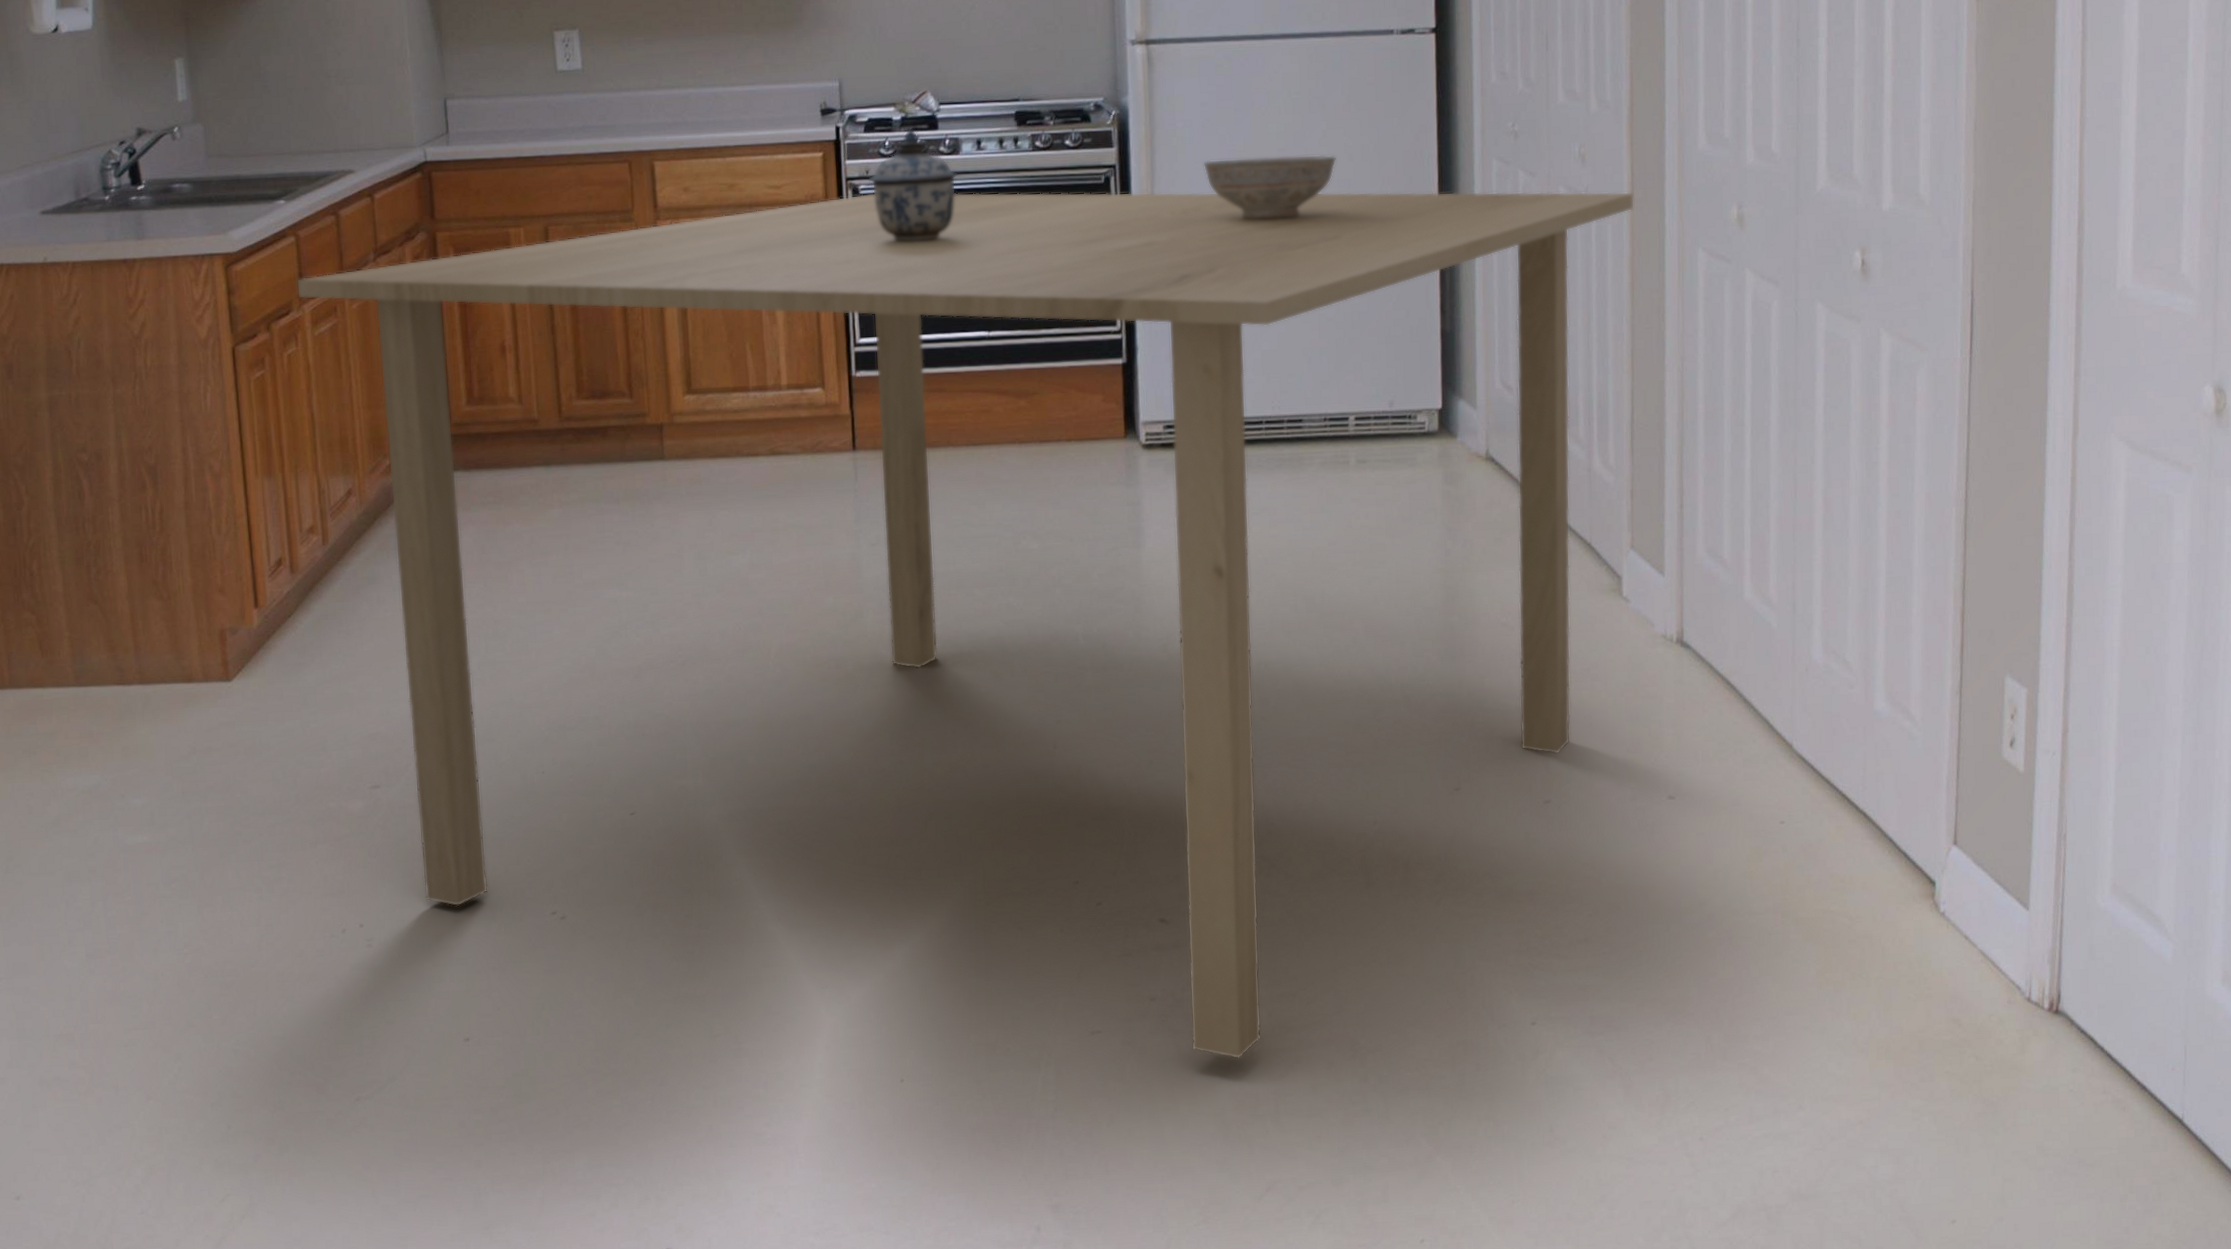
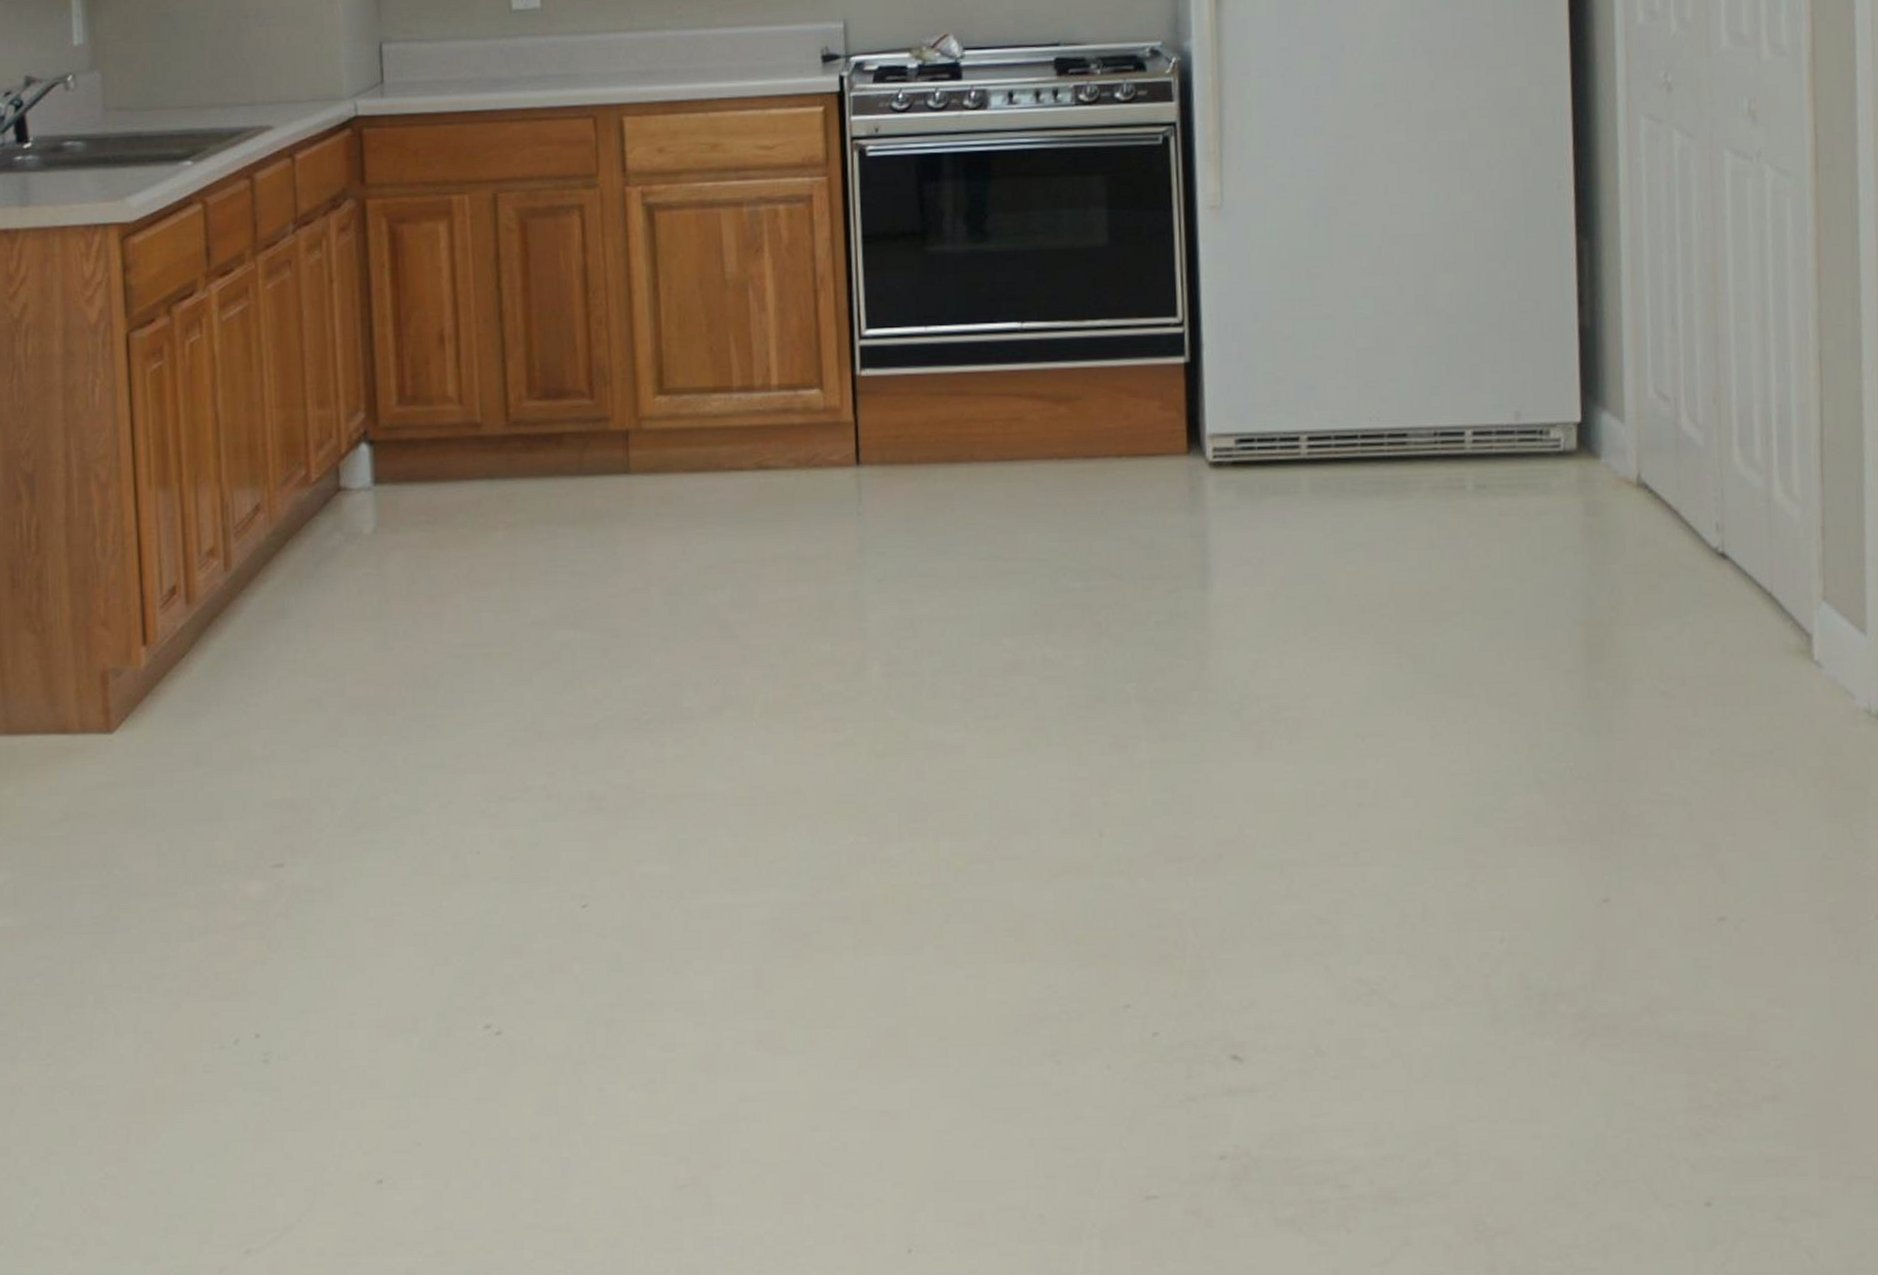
dining table: present [296,191,1635,1060] -> none [202,155,1820,1238]
lidded jar: present [868,128,958,242] -> none [877,78,985,214]
decorative bowl: present [1203,154,1337,219] -> none [1283,110,1447,189]

